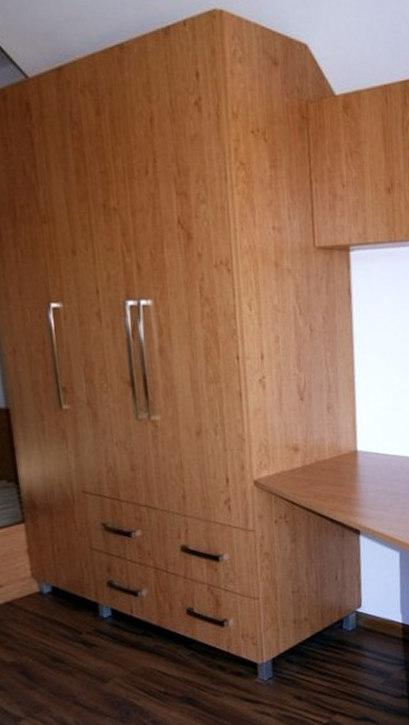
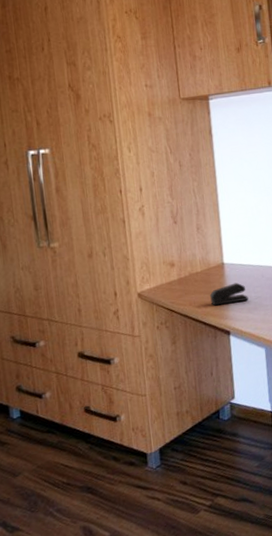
stapler: none [338,474,384,500] -> present [209,282,249,306]

